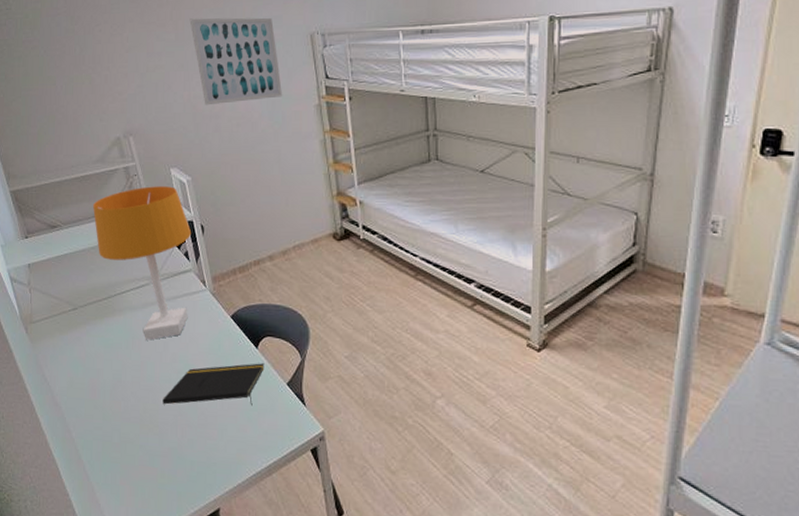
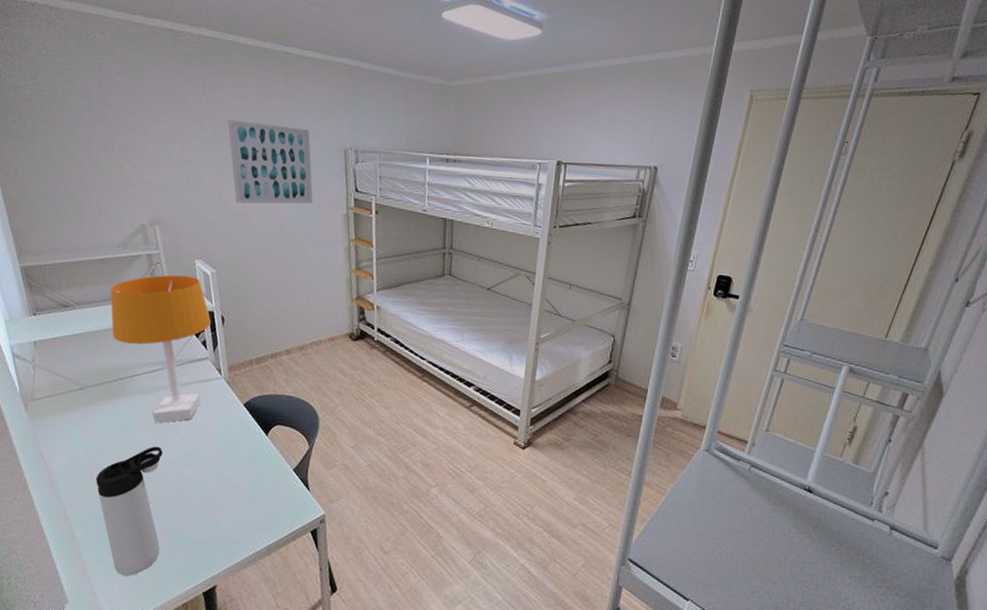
thermos bottle: none [95,364,161,499] -> present [95,446,163,576]
notepad: present [163,363,265,406] -> none [167,449,273,489]

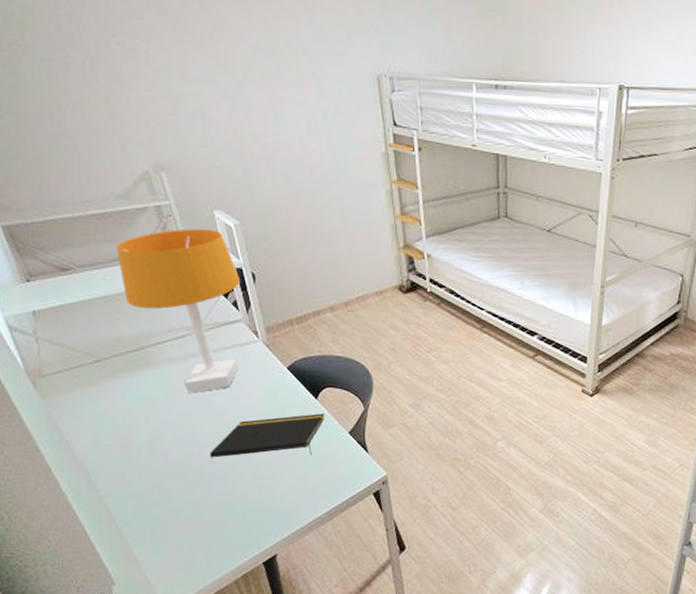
thermos bottle: present [95,446,163,576] -> none [128,418,210,552]
notepad: none [167,449,273,489] -> present [210,413,325,458]
wall art: present [227,119,314,204] -> none [234,42,346,144]

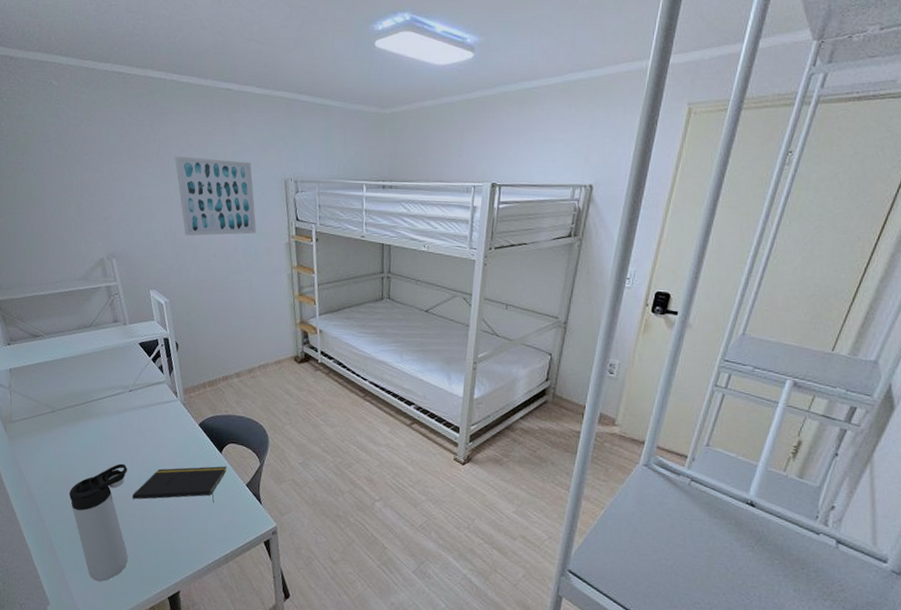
desk lamp: present [117,229,241,393] -> none [75,305,167,443]
thermos bottle: none [128,418,210,552] -> present [69,463,128,581]
wall art: none [234,42,346,144] -> present [174,156,257,236]

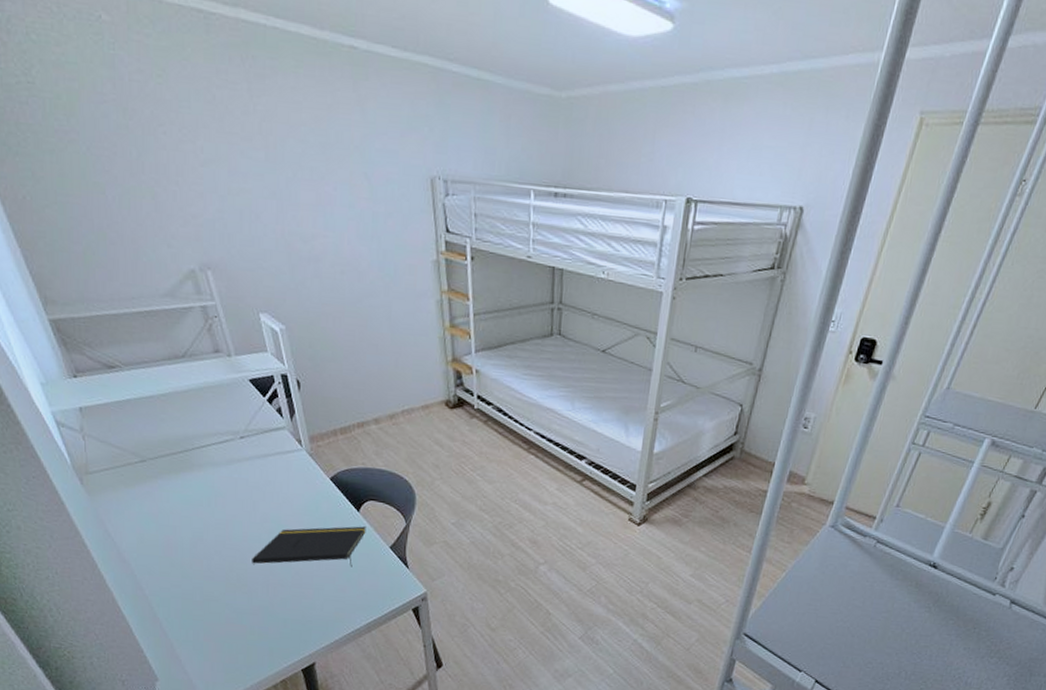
thermos bottle: present [69,463,128,581] -> none [171,523,251,654]
wall art: present [174,156,257,236] -> none [283,136,396,247]

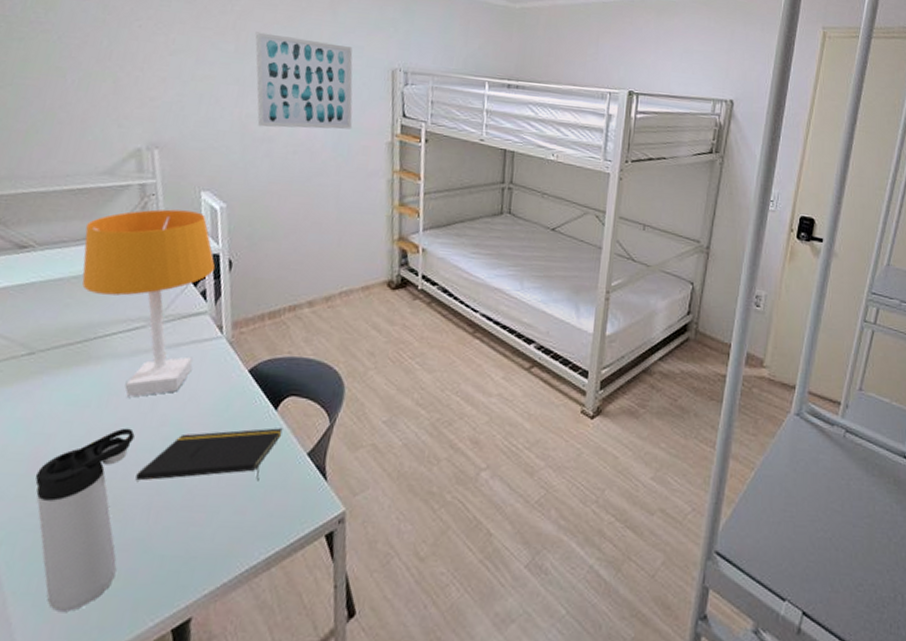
desk lamp: none [162,331,286,499] -> present [81,209,216,398]
thermos bottle: none [171,523,251,654] -> present [35,428,135,612]
wall art: none [283,136,396,247] -> present [255,32,353,129]

